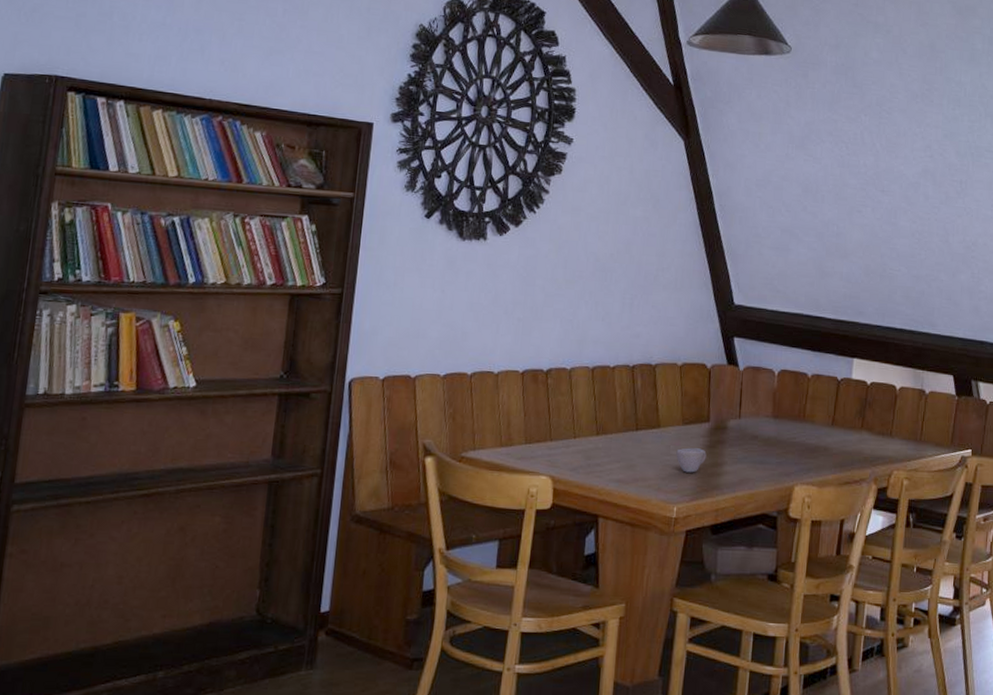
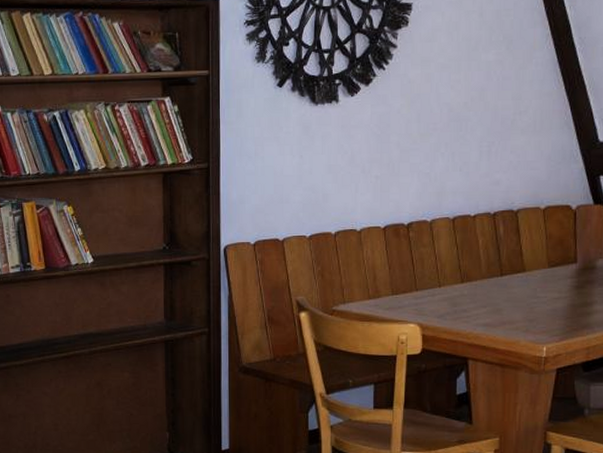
cup: present [676,448,707,473] -> none [543,289,575,314]

